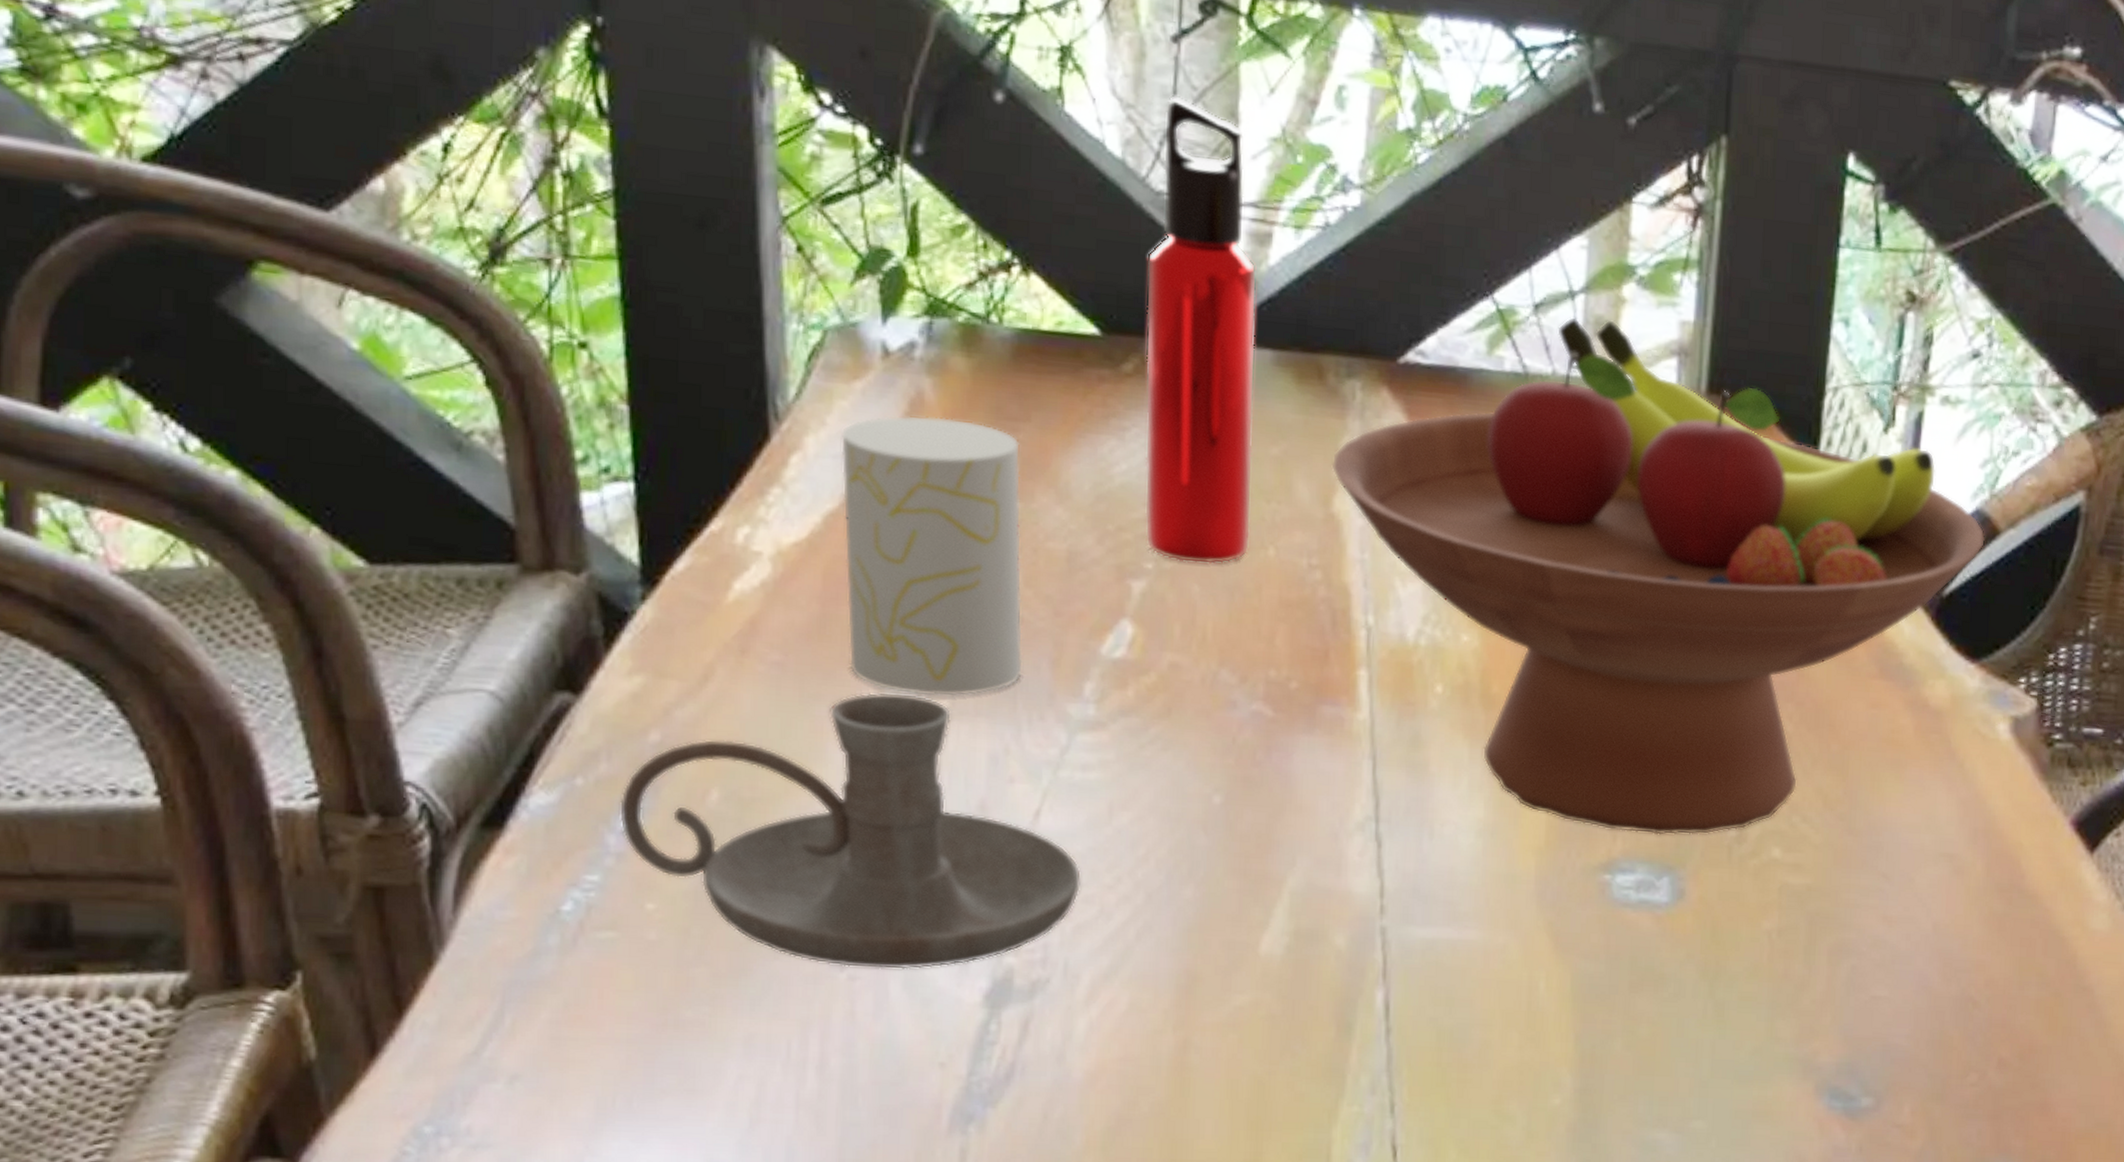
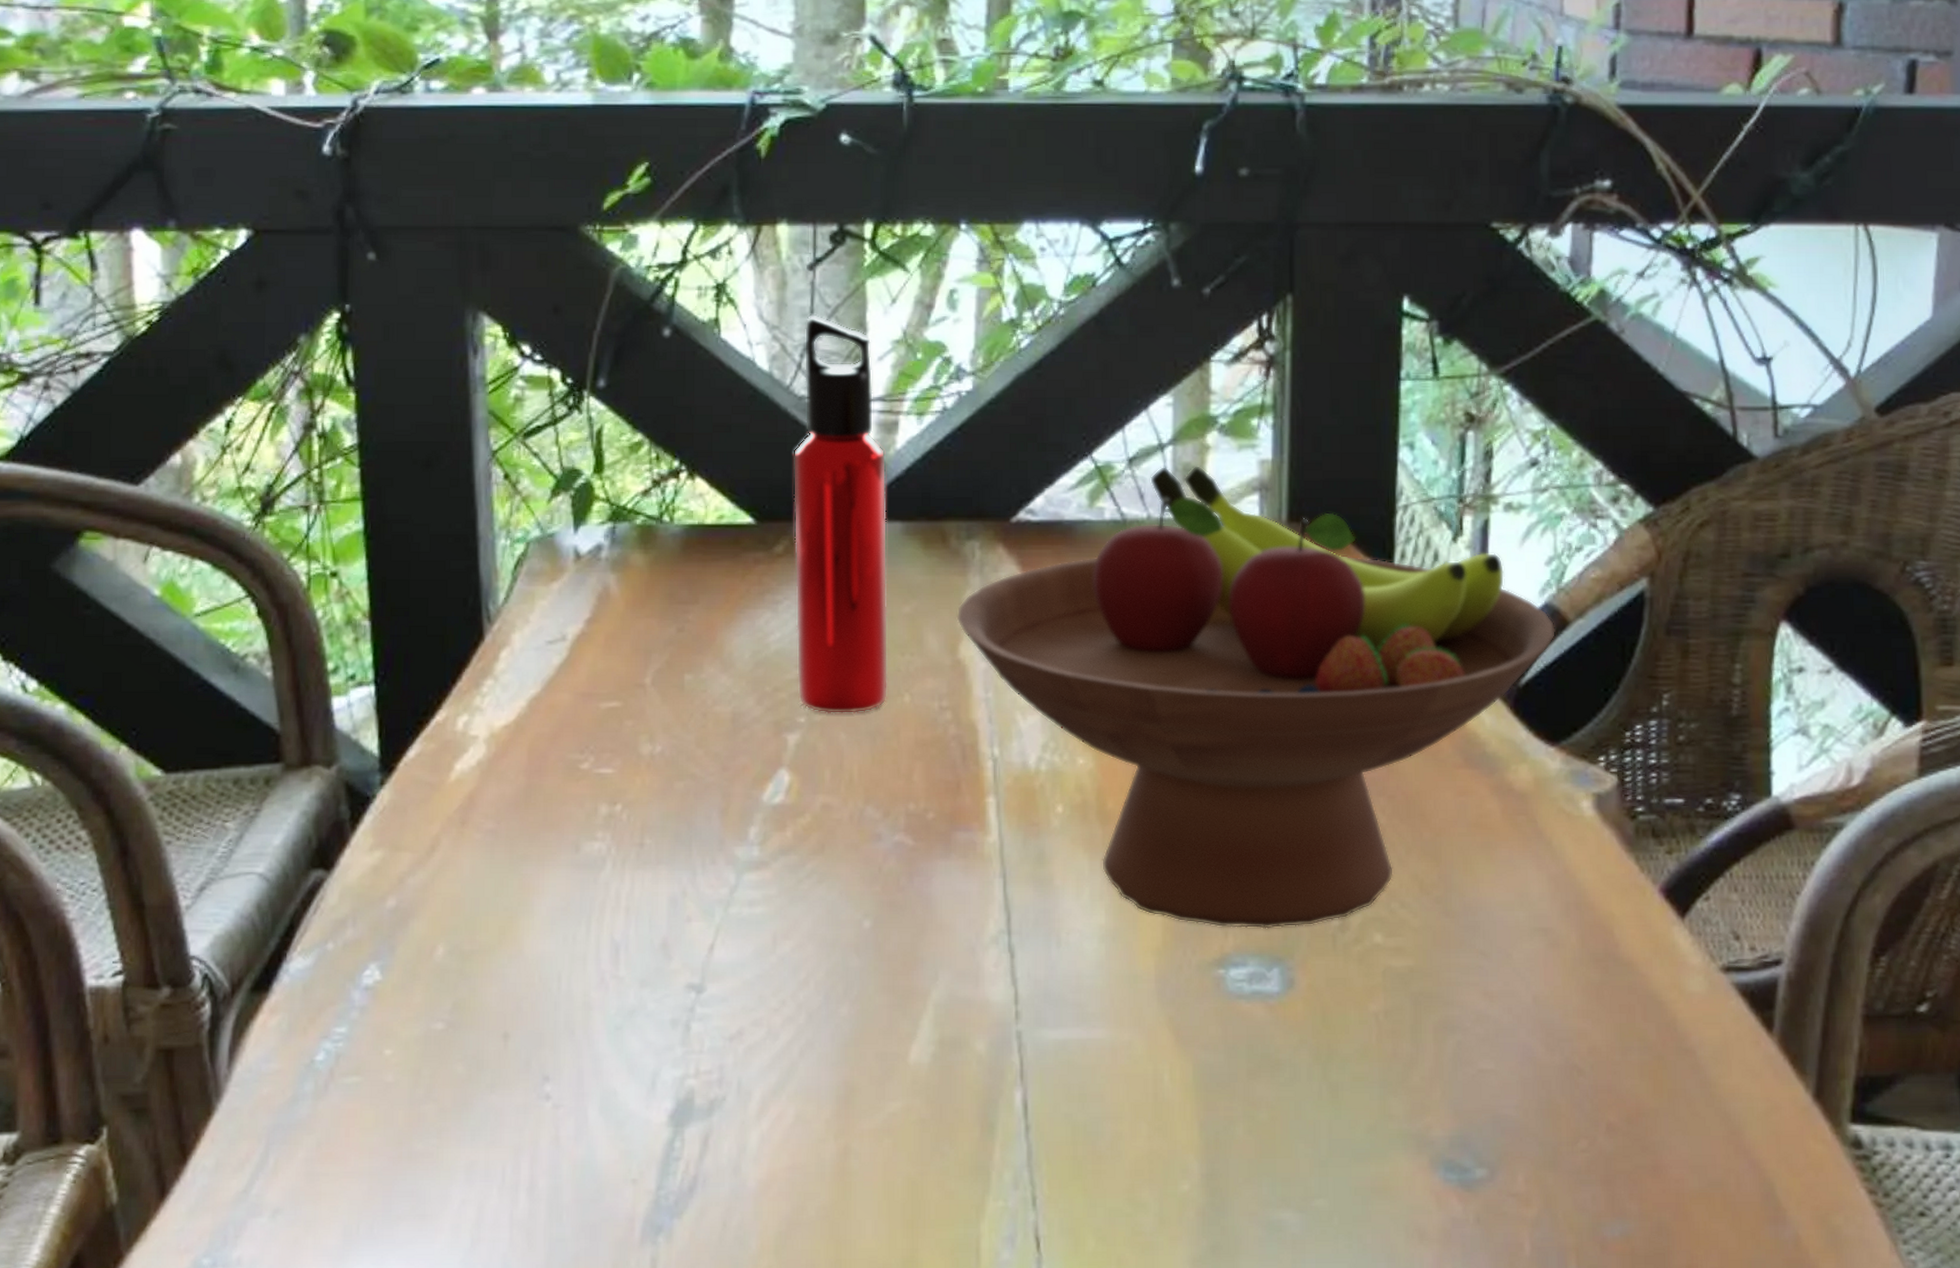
candle holder: present [618,691,1082,970] -> none [362,848,751,1097]
cup: present [840,415,1023,697] -> none [541,607,696,851]

